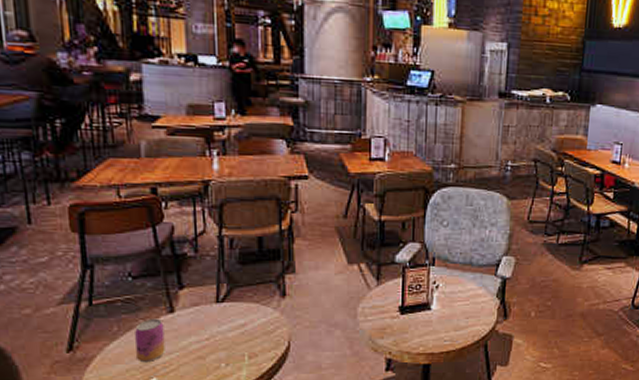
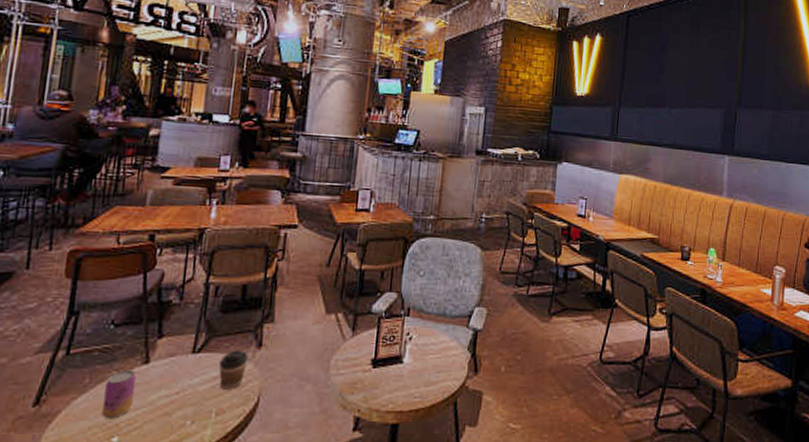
coffee cup: none [245,300,273,336] -> present [219,351,248,390]

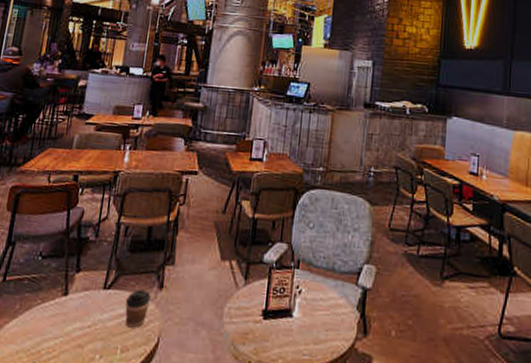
beer can: present [102,369,136,420] -> none [27,299,57,346]

